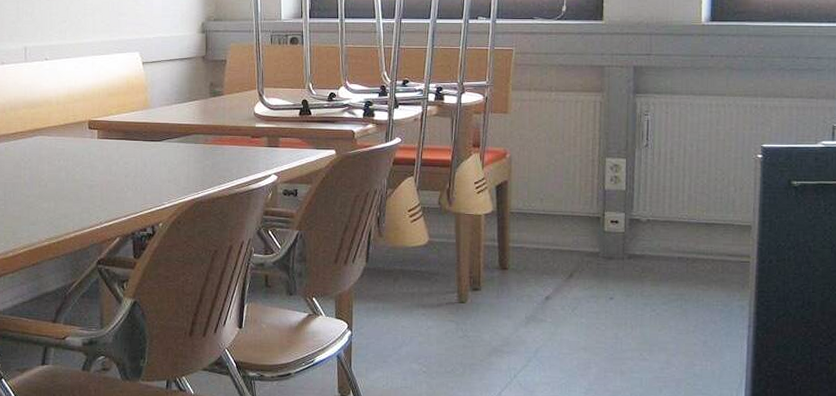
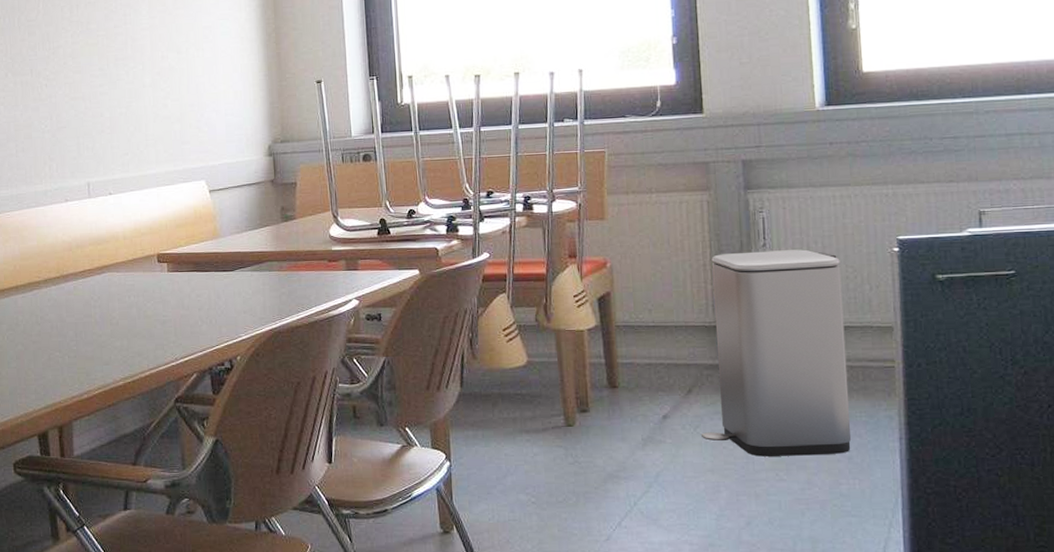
pedal bin: none [577,151,711,339] -> present [700,249,852,457]

